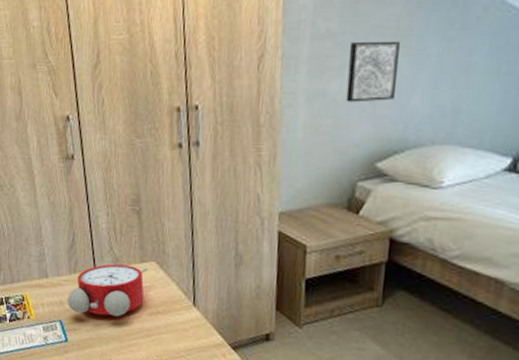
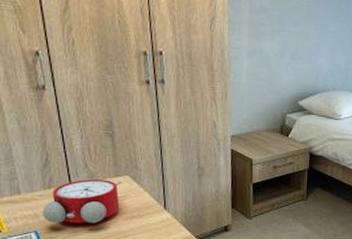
wall art: present [346,40,401,103] -> none [276,17,311,59]

